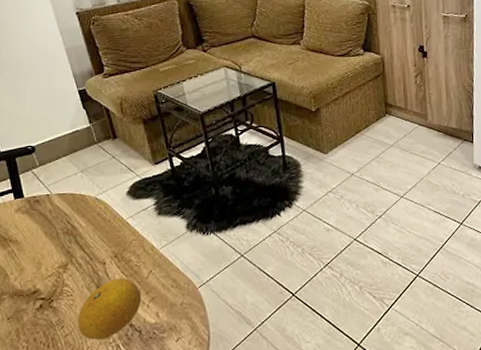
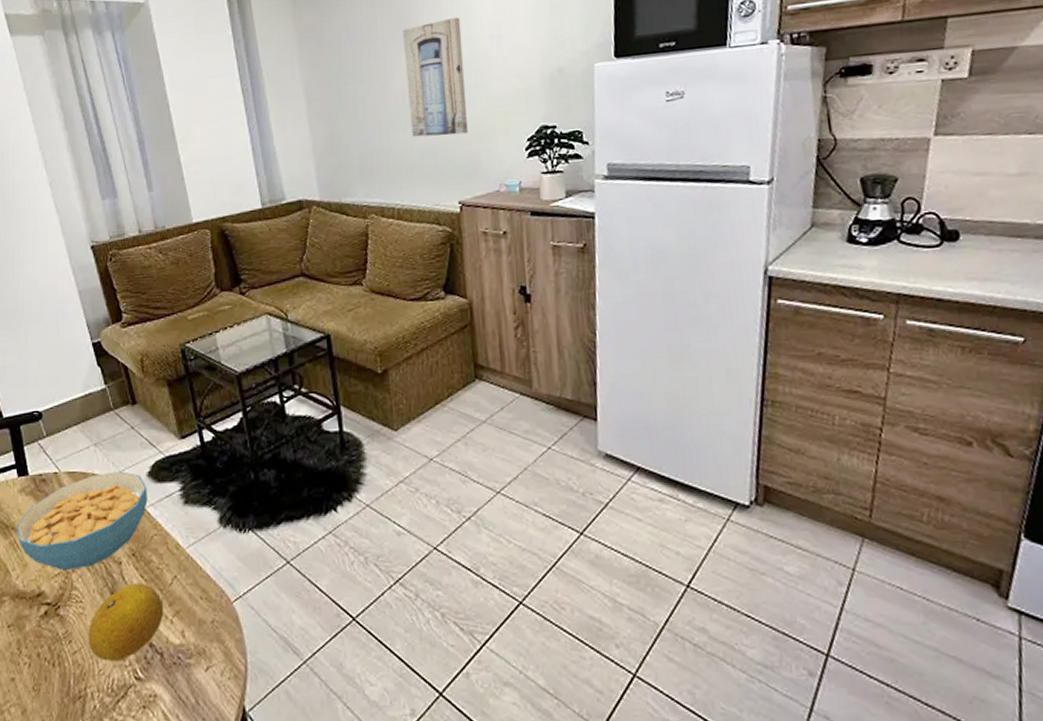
cereal bowl: none [14,191,127,273] -> present [17,471,148,571]

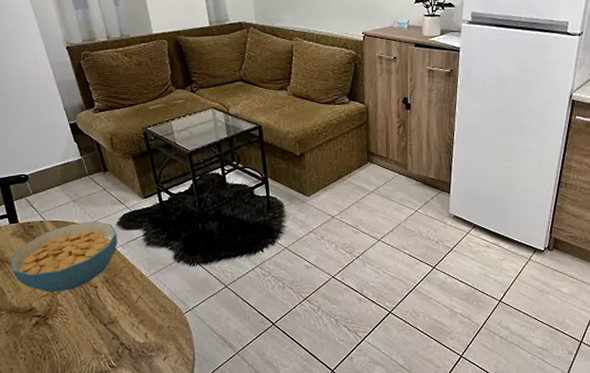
fruit: present [88,583,164,661] -> none [72,301,132,355]

